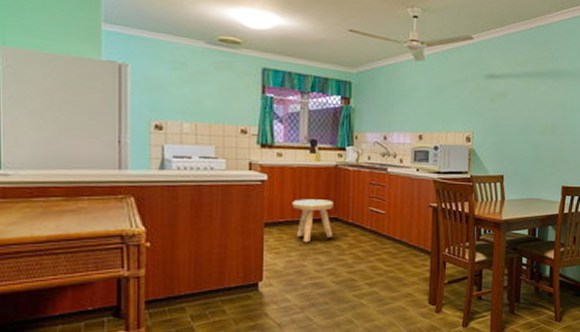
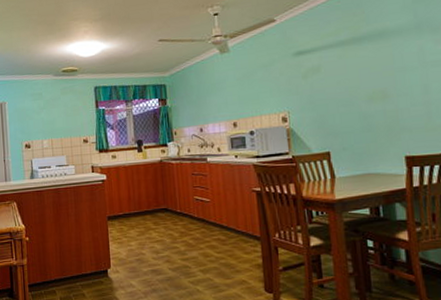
stool: present [292,199,333,243] -> none [128,192,164,233]

